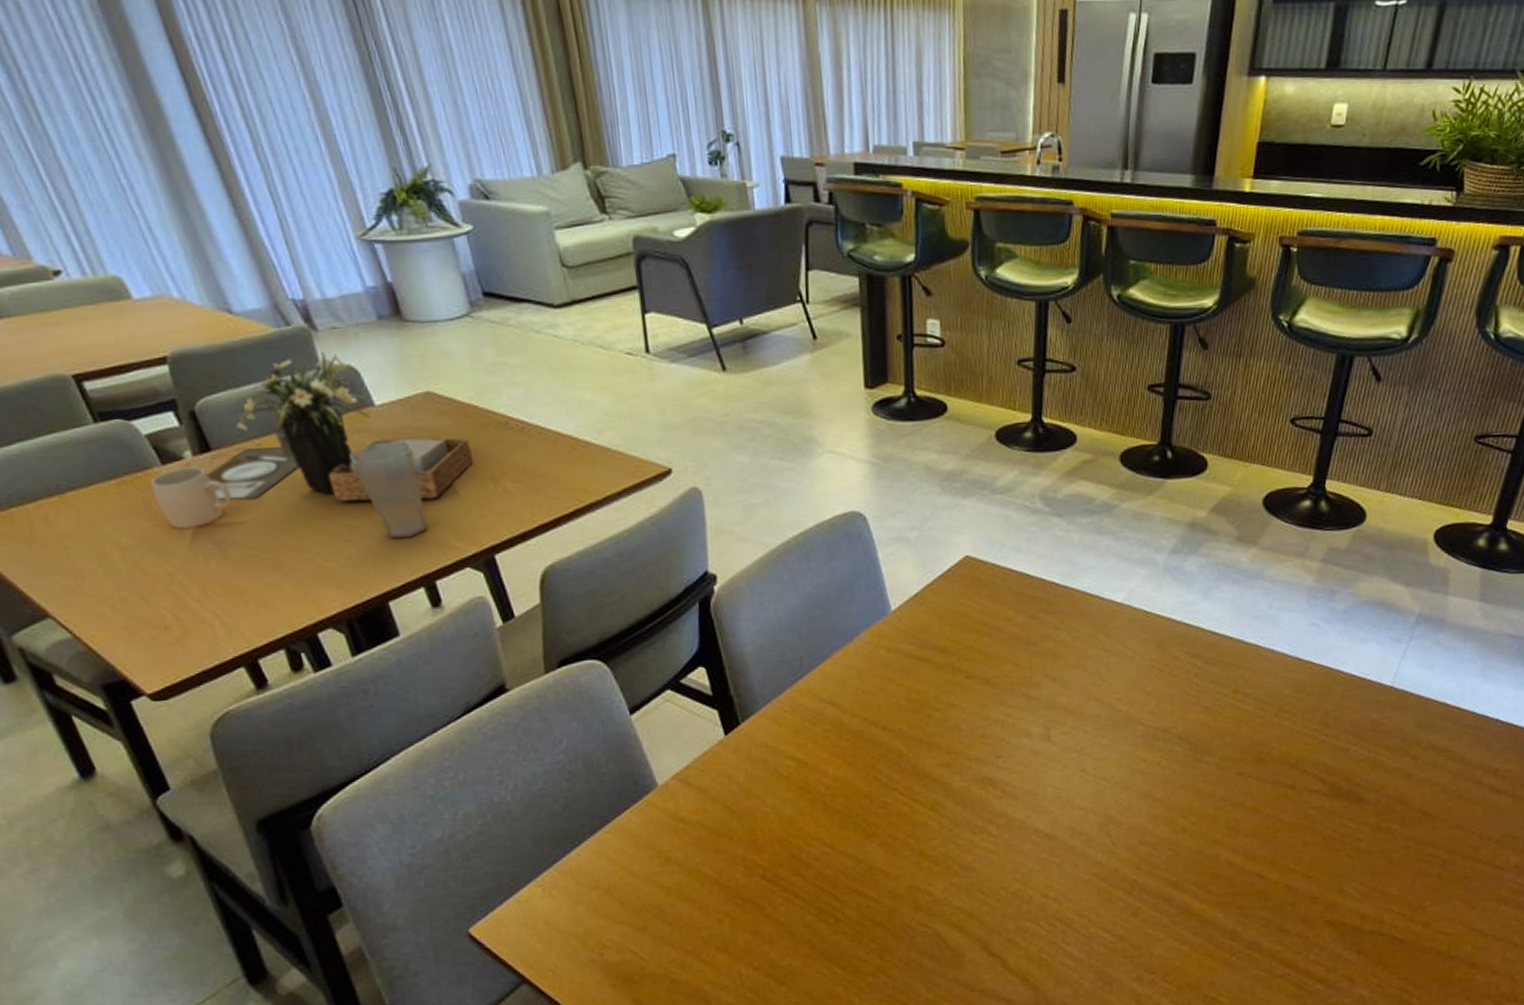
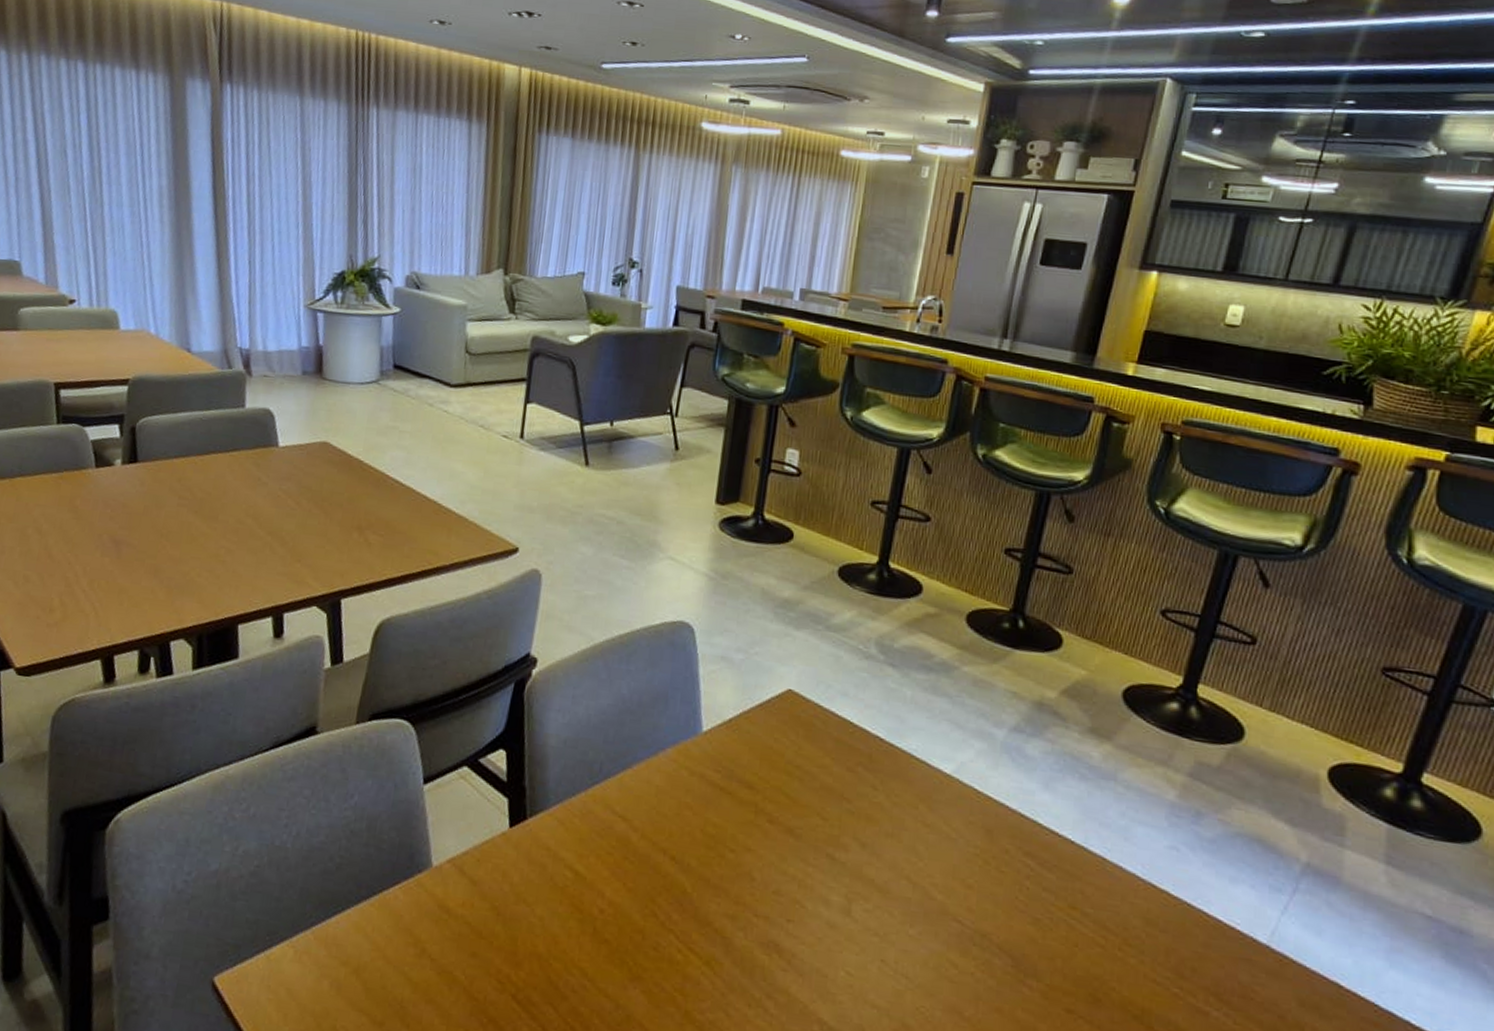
mug: present [151,467,232,529] -> none [80,472,141,526]
place setting: present [206,425,299,500] -> none [126,450,202,510]
flower arrangement: present [235,351,371,495] -> none [162,394,274,518]
napkin holder: present [328,437,474,502] -> none [222,476,348,538]
cup: present [349,441,428,539] -> none [244,479,298,569]

